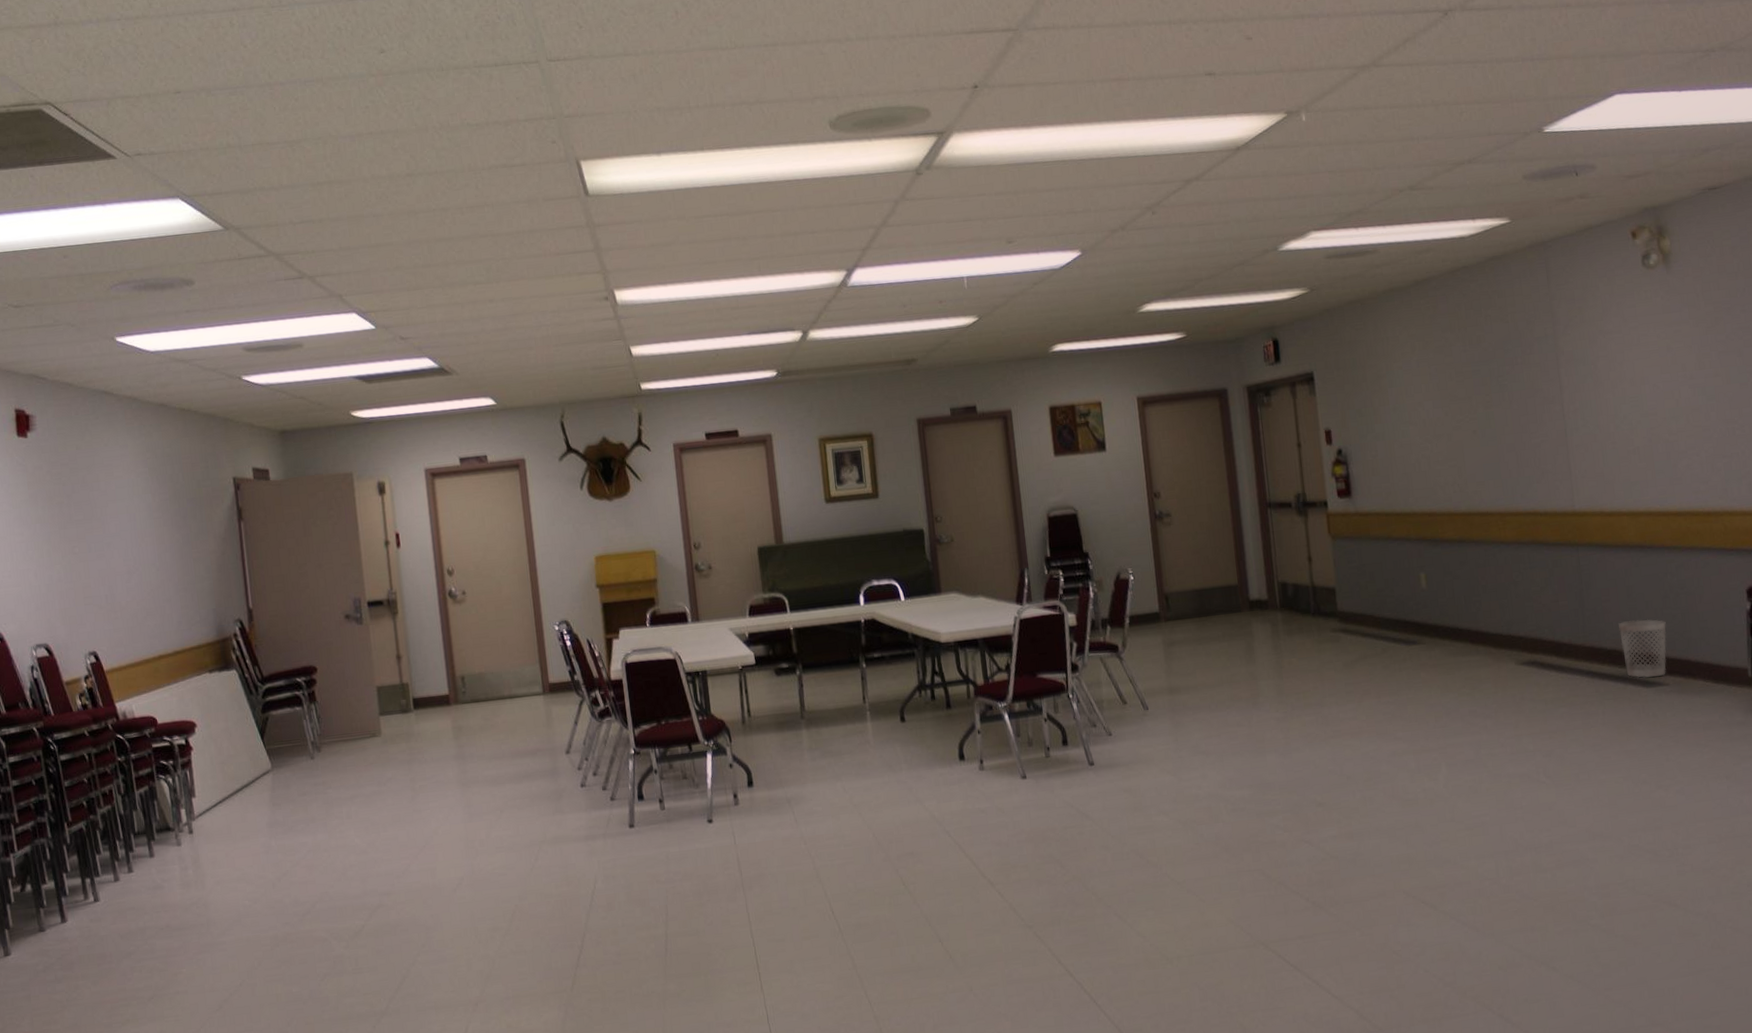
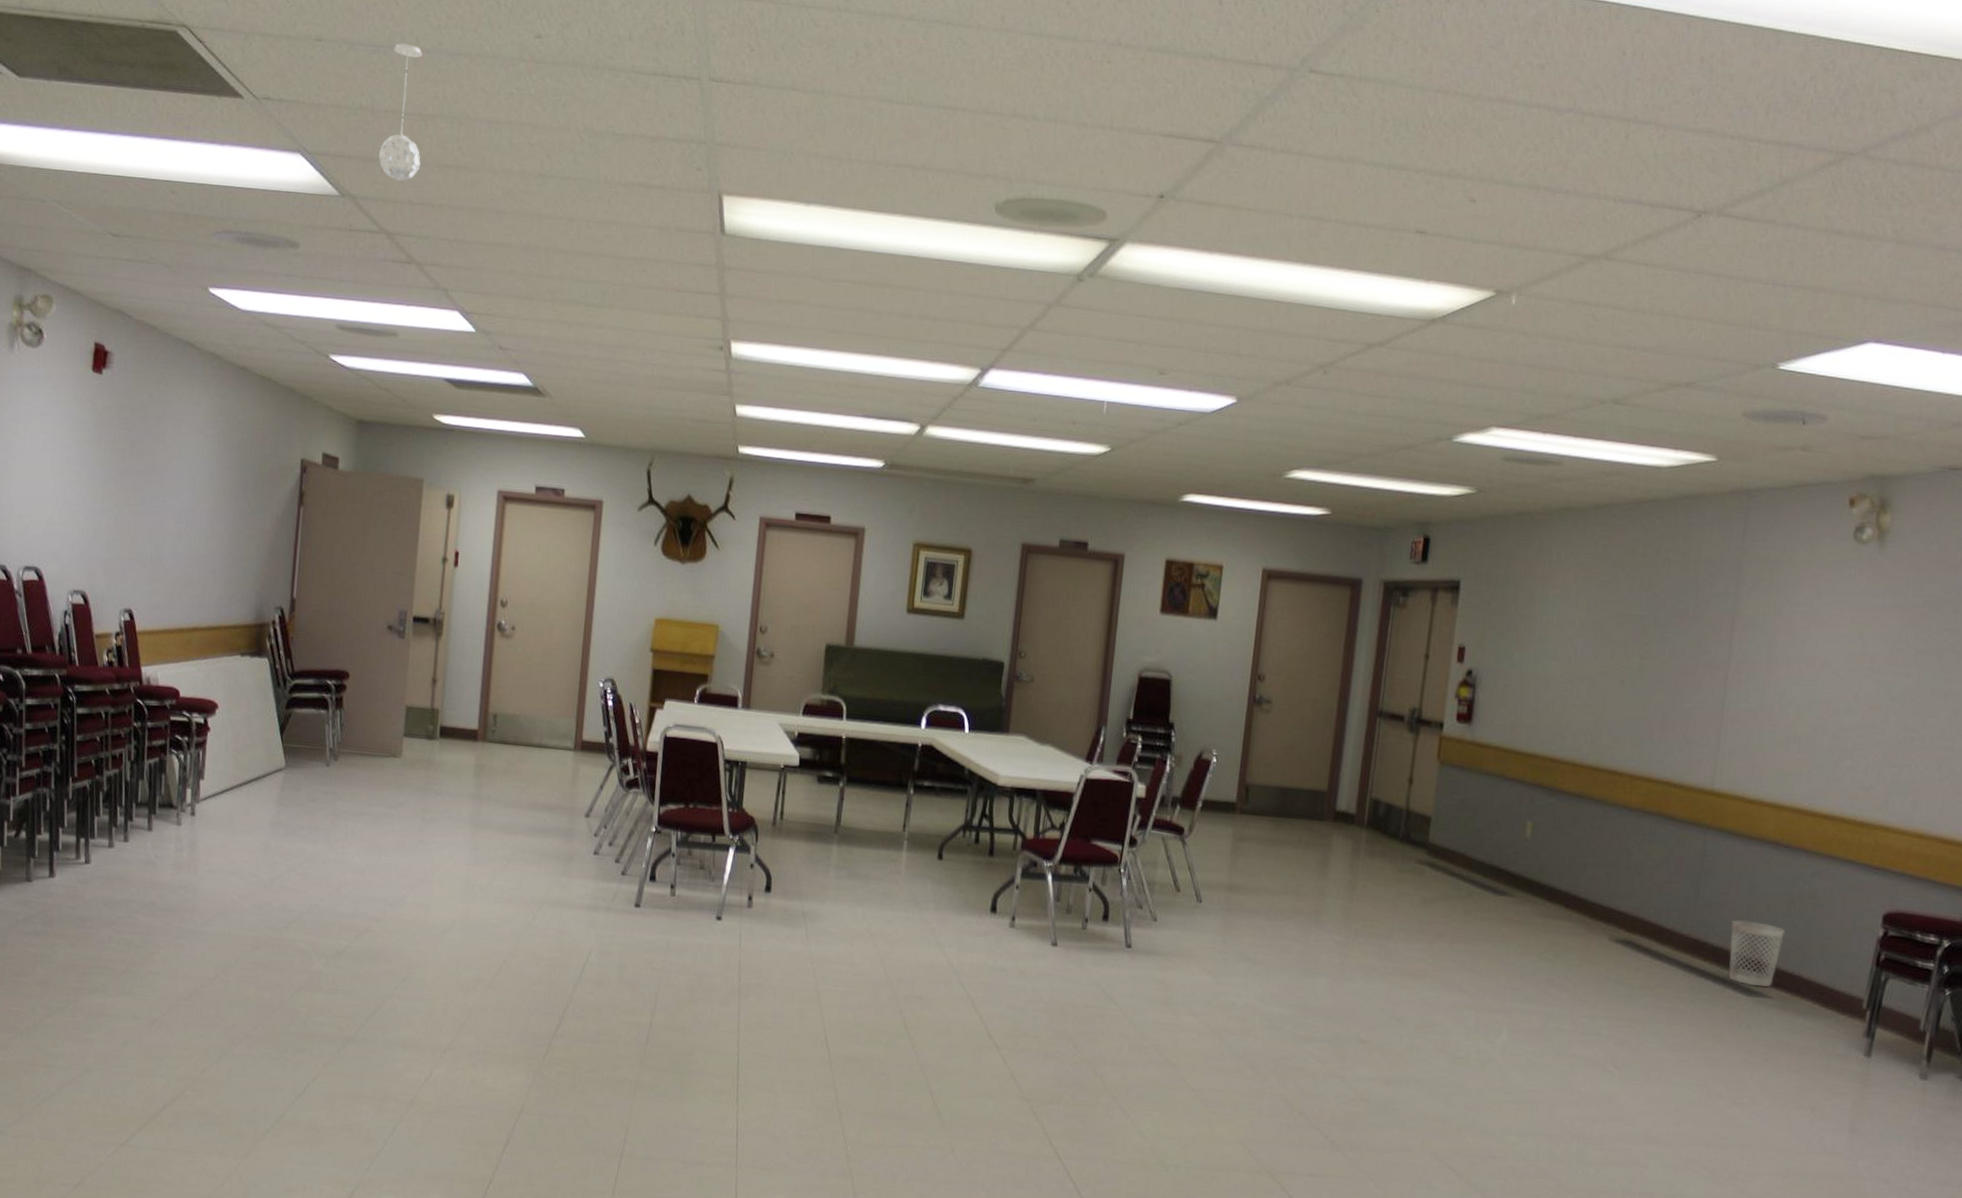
pendant light: none [250,80,295,206] -> present [379,43,422,181]

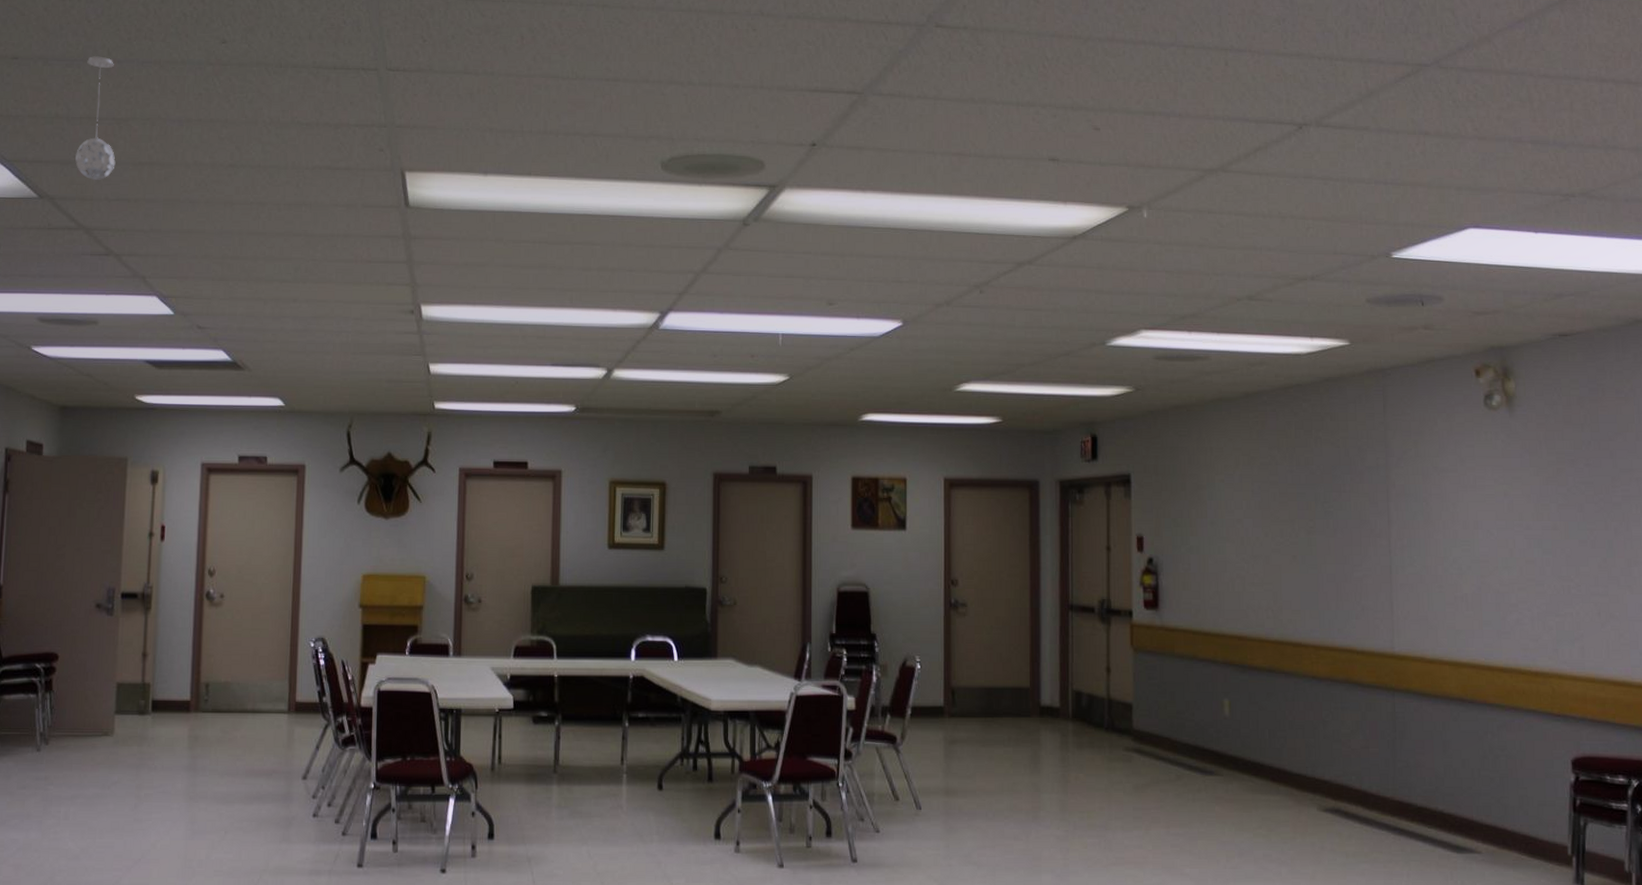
wastebasket: present [1729,920,1785,987] -> none [1431,778,1483,842]

